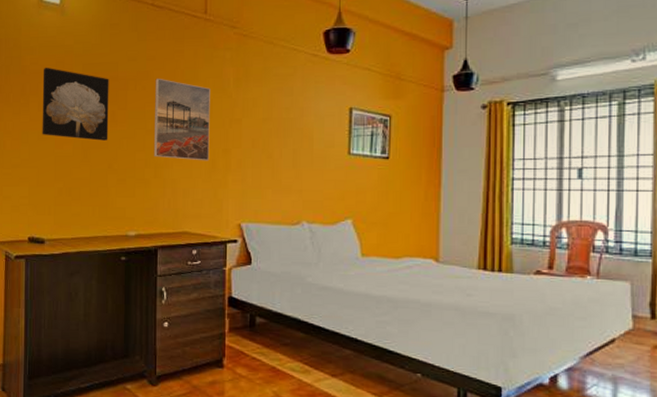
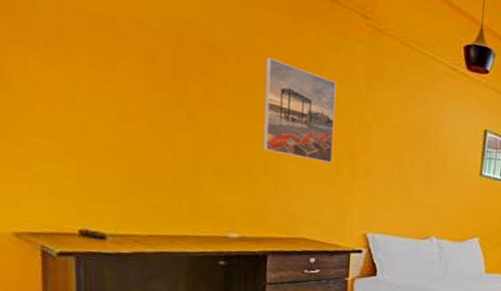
wall art: present [42,67,109,141] -> none [95,8,201,122]

